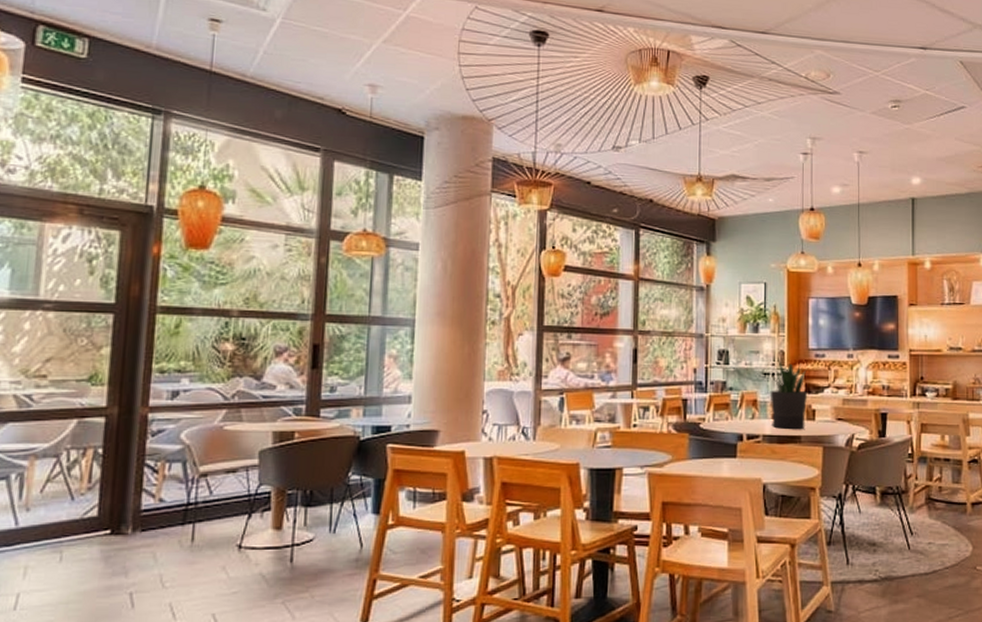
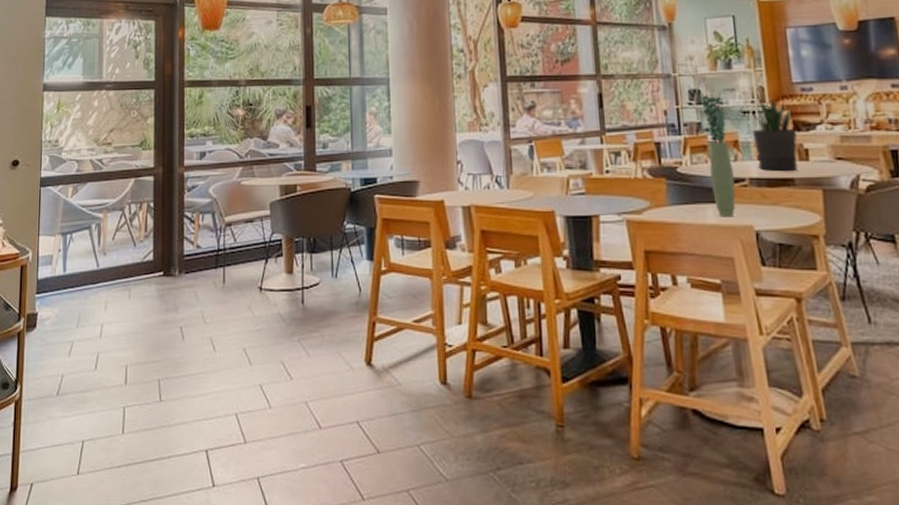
vase: none [727,351,750,471] -> present [699,91,736,217]

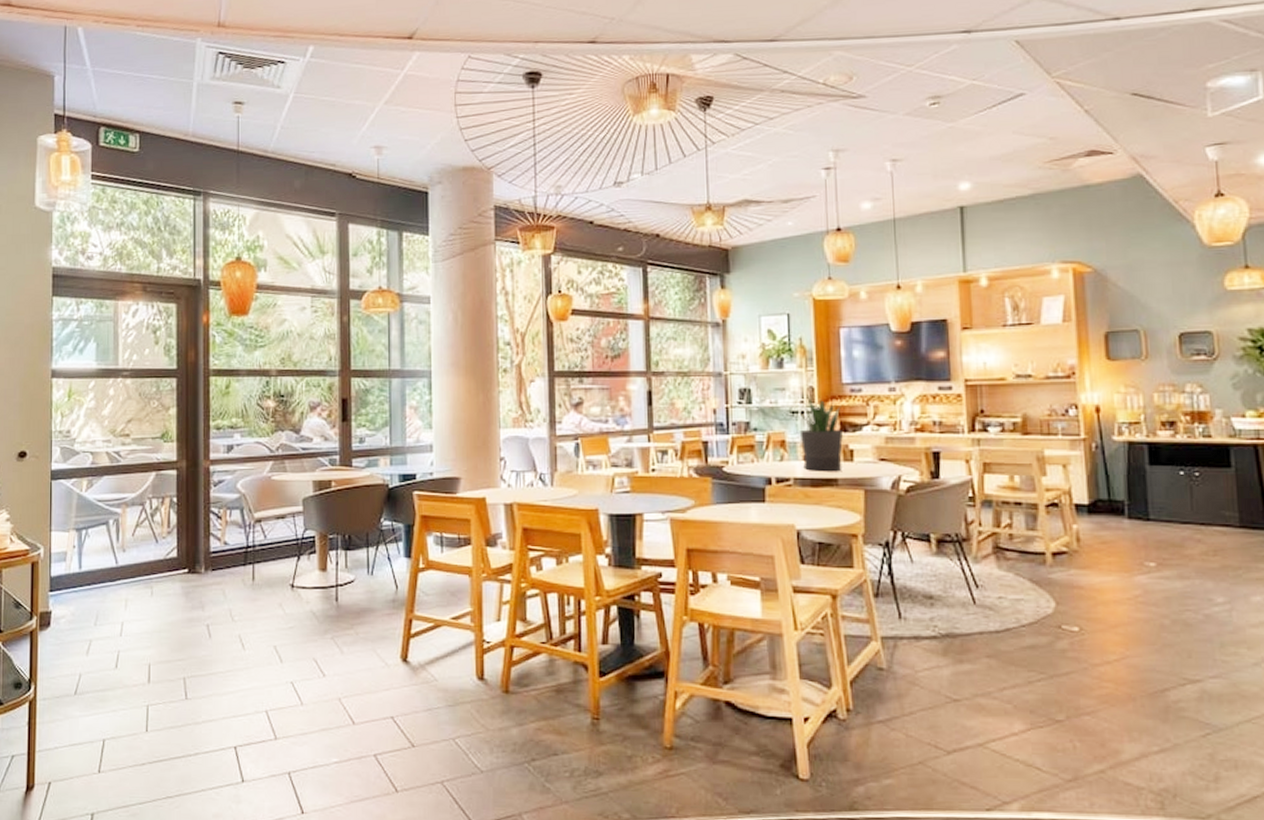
vase: present [699,91,736,217] -> none [749,390,779,516]

